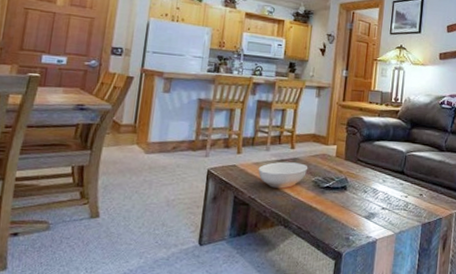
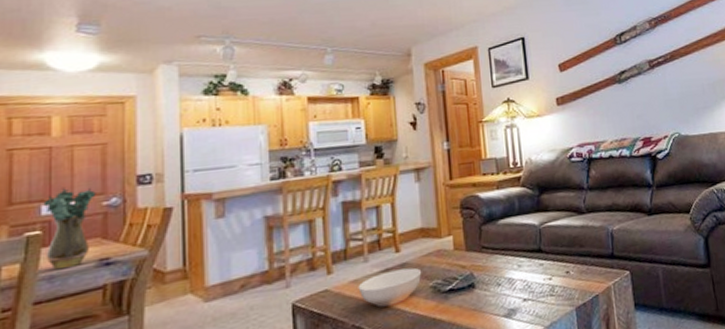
vase: none [40,45,82,106] -> present [43,187,96,270]

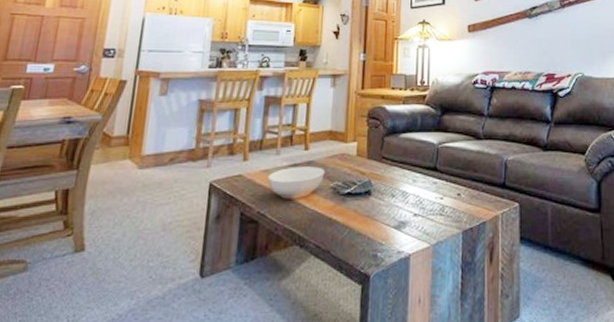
vase: present [43,187,96,270] -> none [23,52,71,121]

